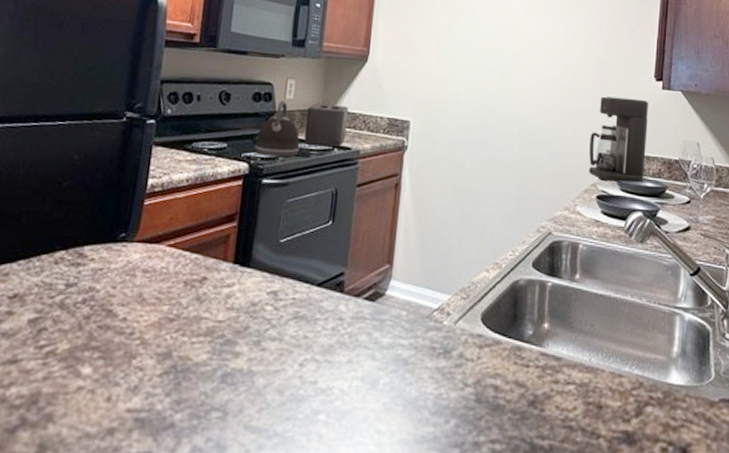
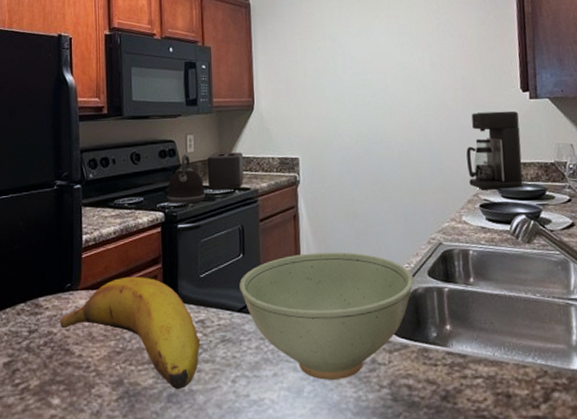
fruit: none [105,232,270,370] -> present [60,276,201,390]
bowl: none [323,228,516,373] -> present [239,251,414,380]

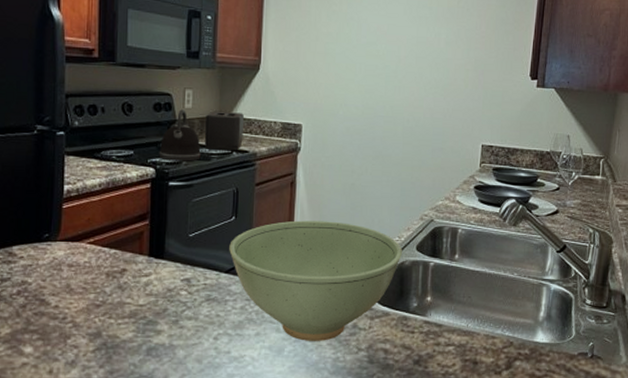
fruit: present [60,276,201,390] -> none [35,231,185,344]
coffee maker: present [466,111,523,190] -> none [468,95,524,173]

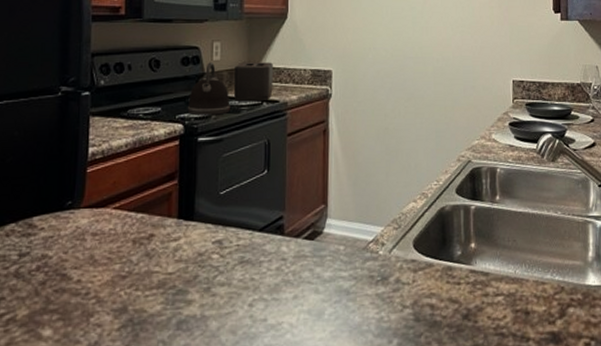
bowl: present [229,220,402,341] -> none [262,168,441,301]

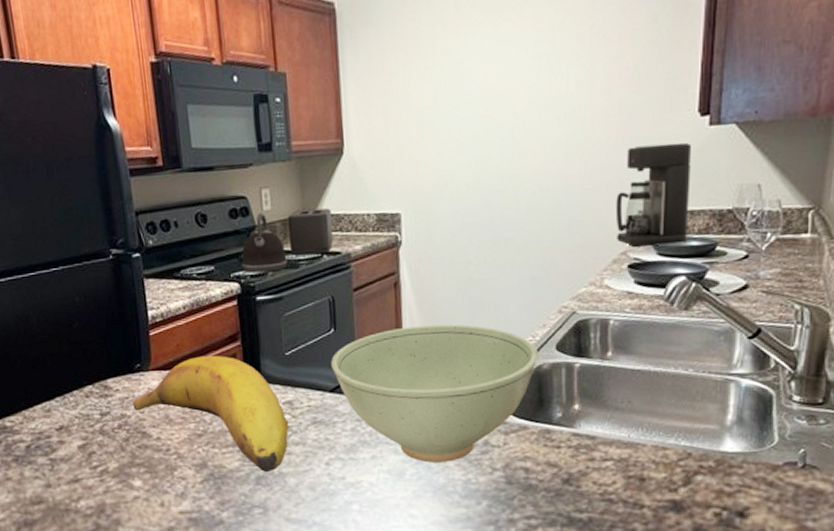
fruit: none [57,193,217,316] -> present [132,355,289,473]
bowl: none [262,168,441,301] -> present [331,324,538,463]
coffee maker: none [499,31,551,109] -> present [616,142,692,247]

